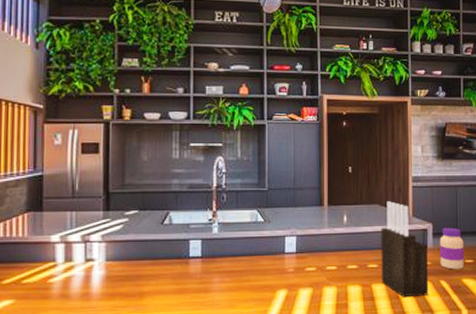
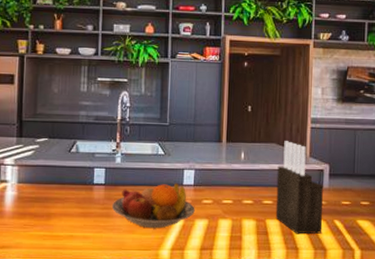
fruit bowl: none [209,250,298,302] -> present [111,182,195,229]
jar: present [440,227,464,270] -> none [335,169,360,211]

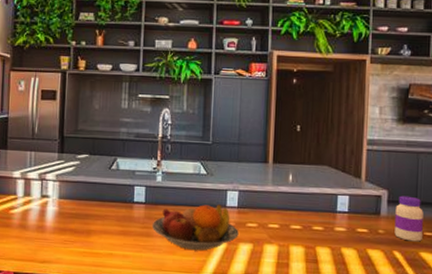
knife block: present [275,141,323,234] -> none [326,163,381,265]
jar: none [335,169,360,211] -> present [394,195,423,242]

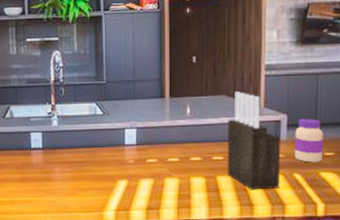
fruit bowl: present [151,203,239,251] -> none [51,142,139,191]
knife block: none [326,163,381,265] -> present [227,92,280,190]

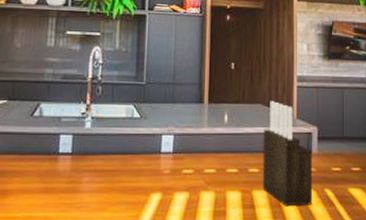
jar: present [294,118,323,163] -> none [325,131,350,178]

